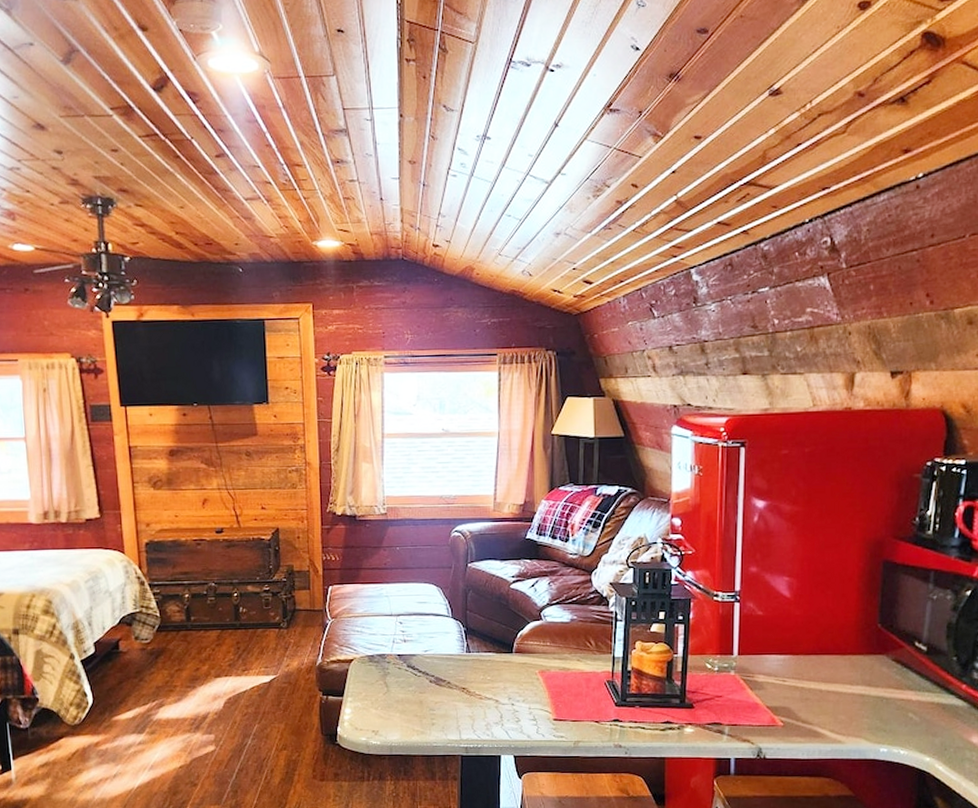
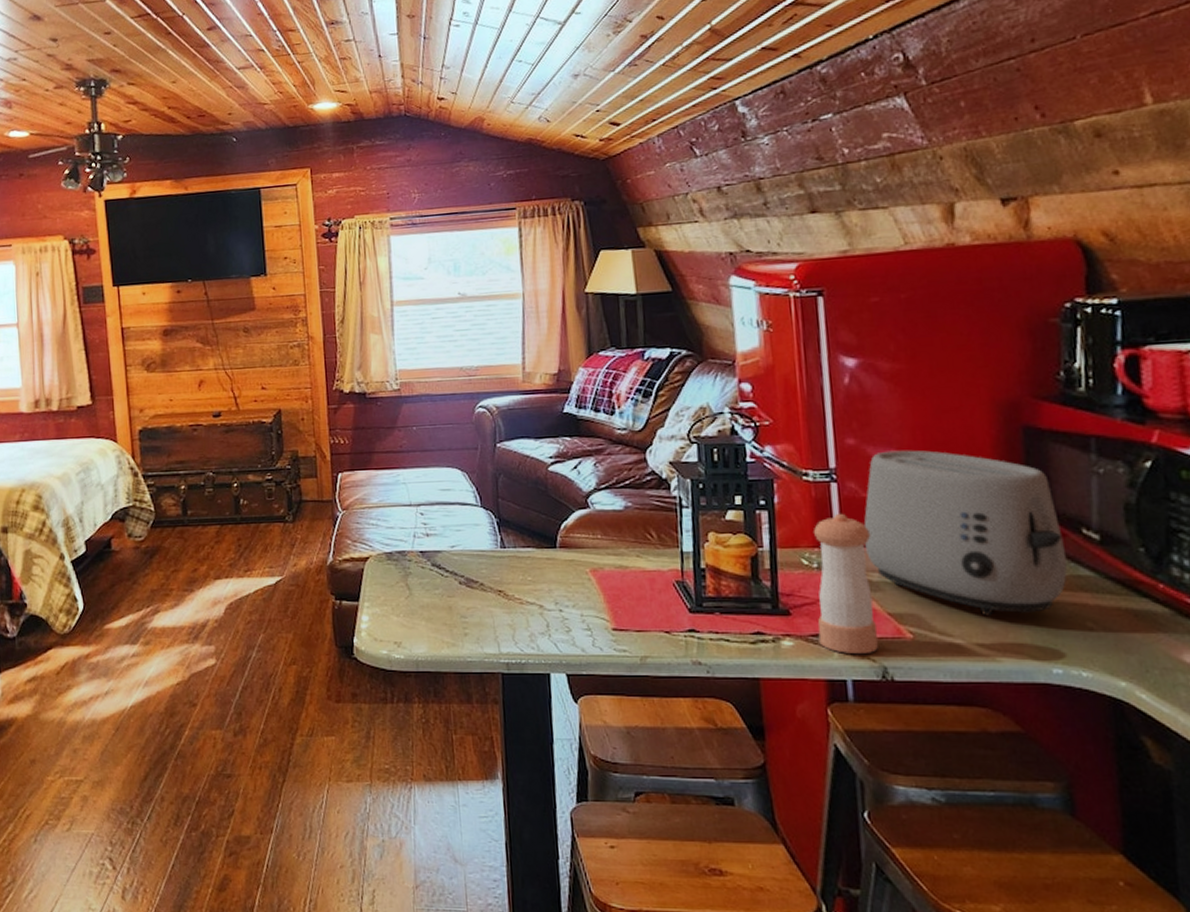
pepper shaker: none [713,627,761,738] -> present [814,513,878,653]
toaster: none [756,577,902,708] -> present [863,449,1067,615]

